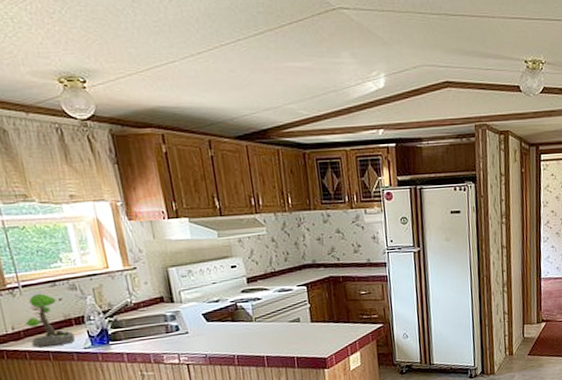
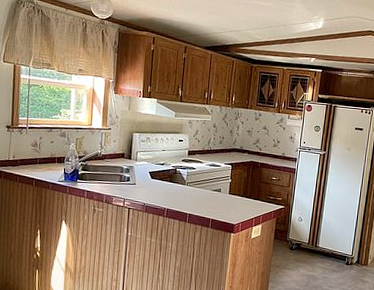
plant: present [24,293,75,348] -> none [23,135,54,176]

